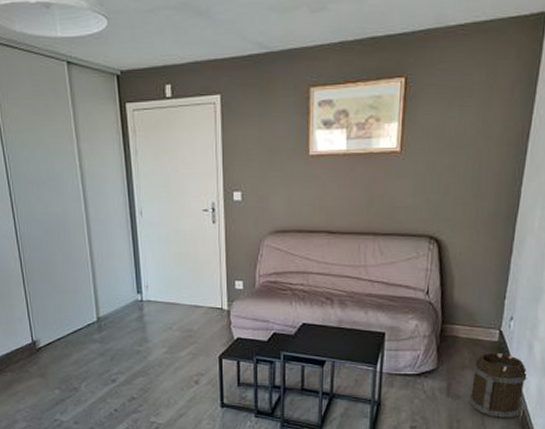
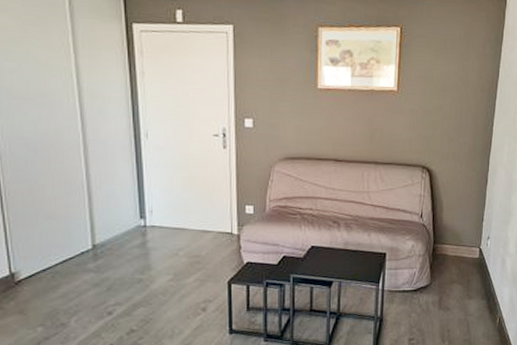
wooden barrel: present [469,352,527,418] -> none [457,267,502,326]

